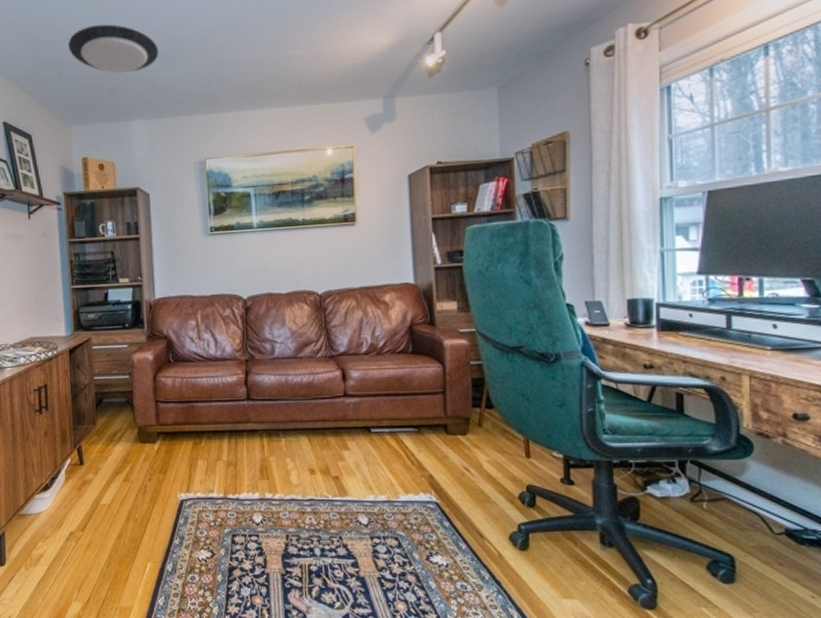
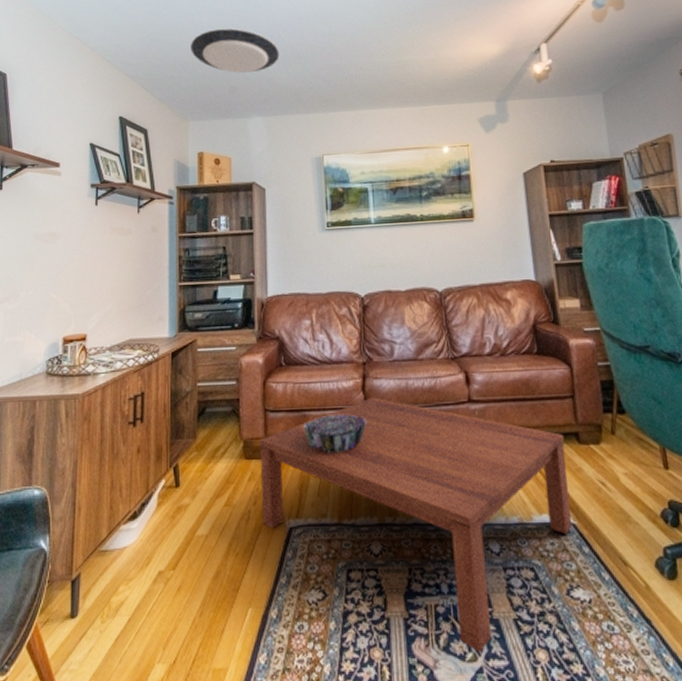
coffee table: none [152,391,436,603] -> present [259,397,573,653]
decorative bowl: none [191,405,249,440] -> present [303,414,367,454]

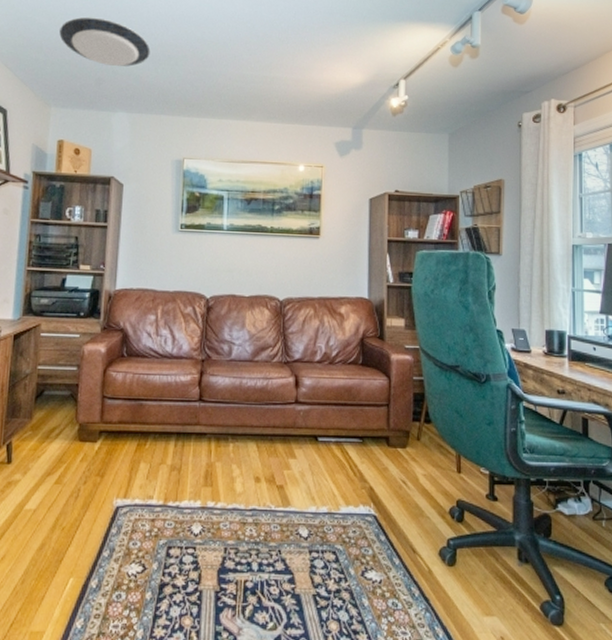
coffee table: present [259,397,573,653] -> none [91,392,376,623]
decorative bowl: present [303,414,367,454] -> none [139,405,200,442]

